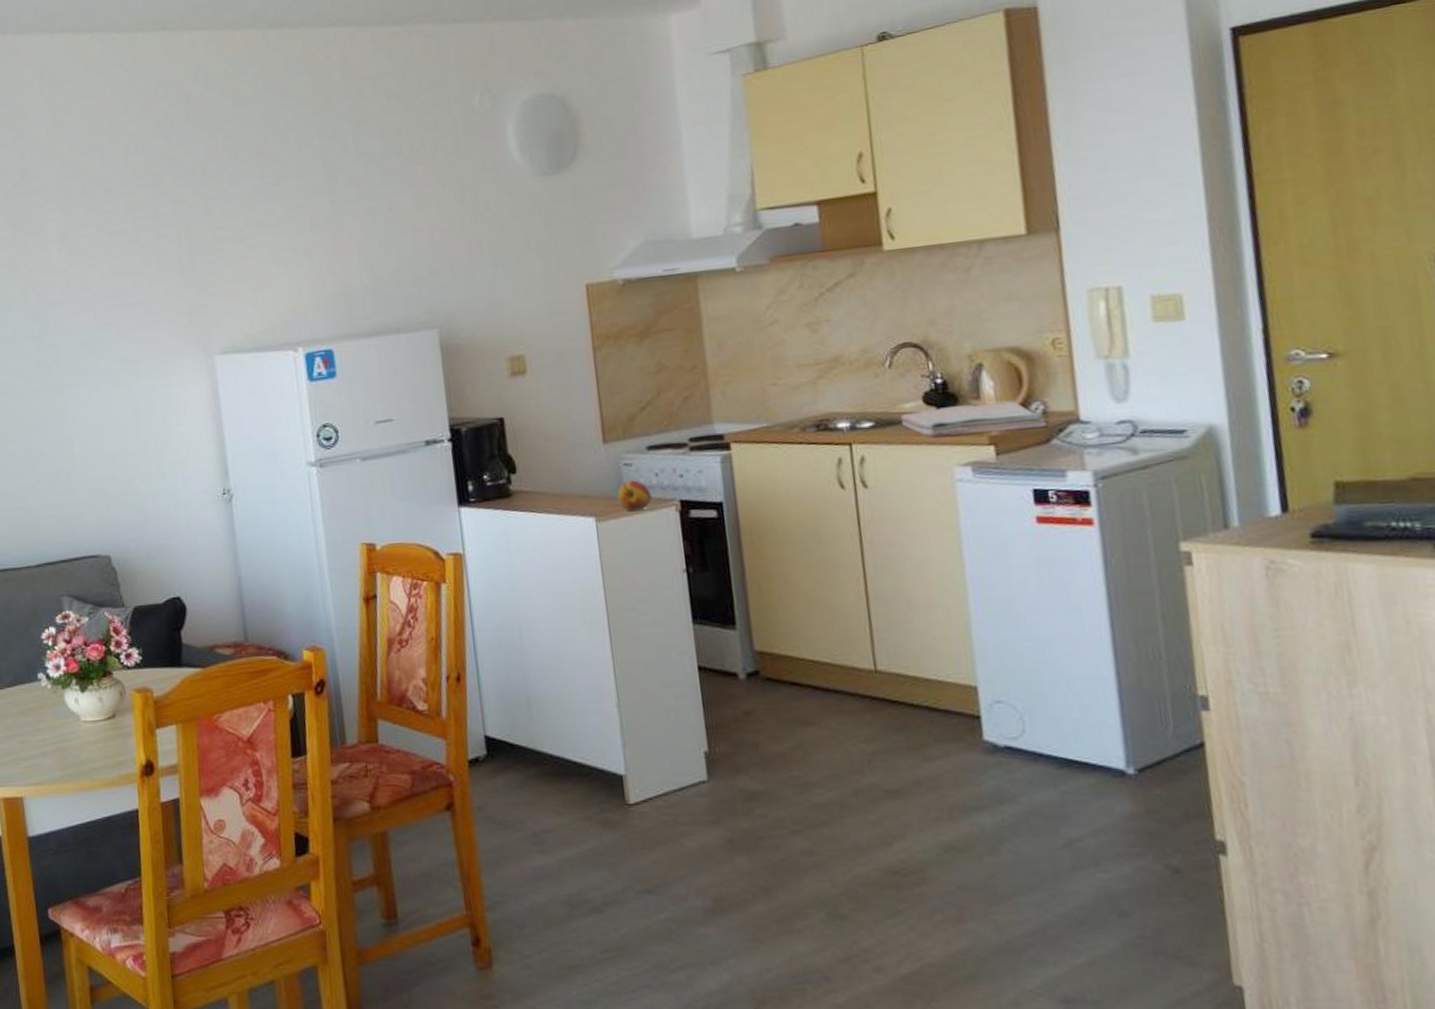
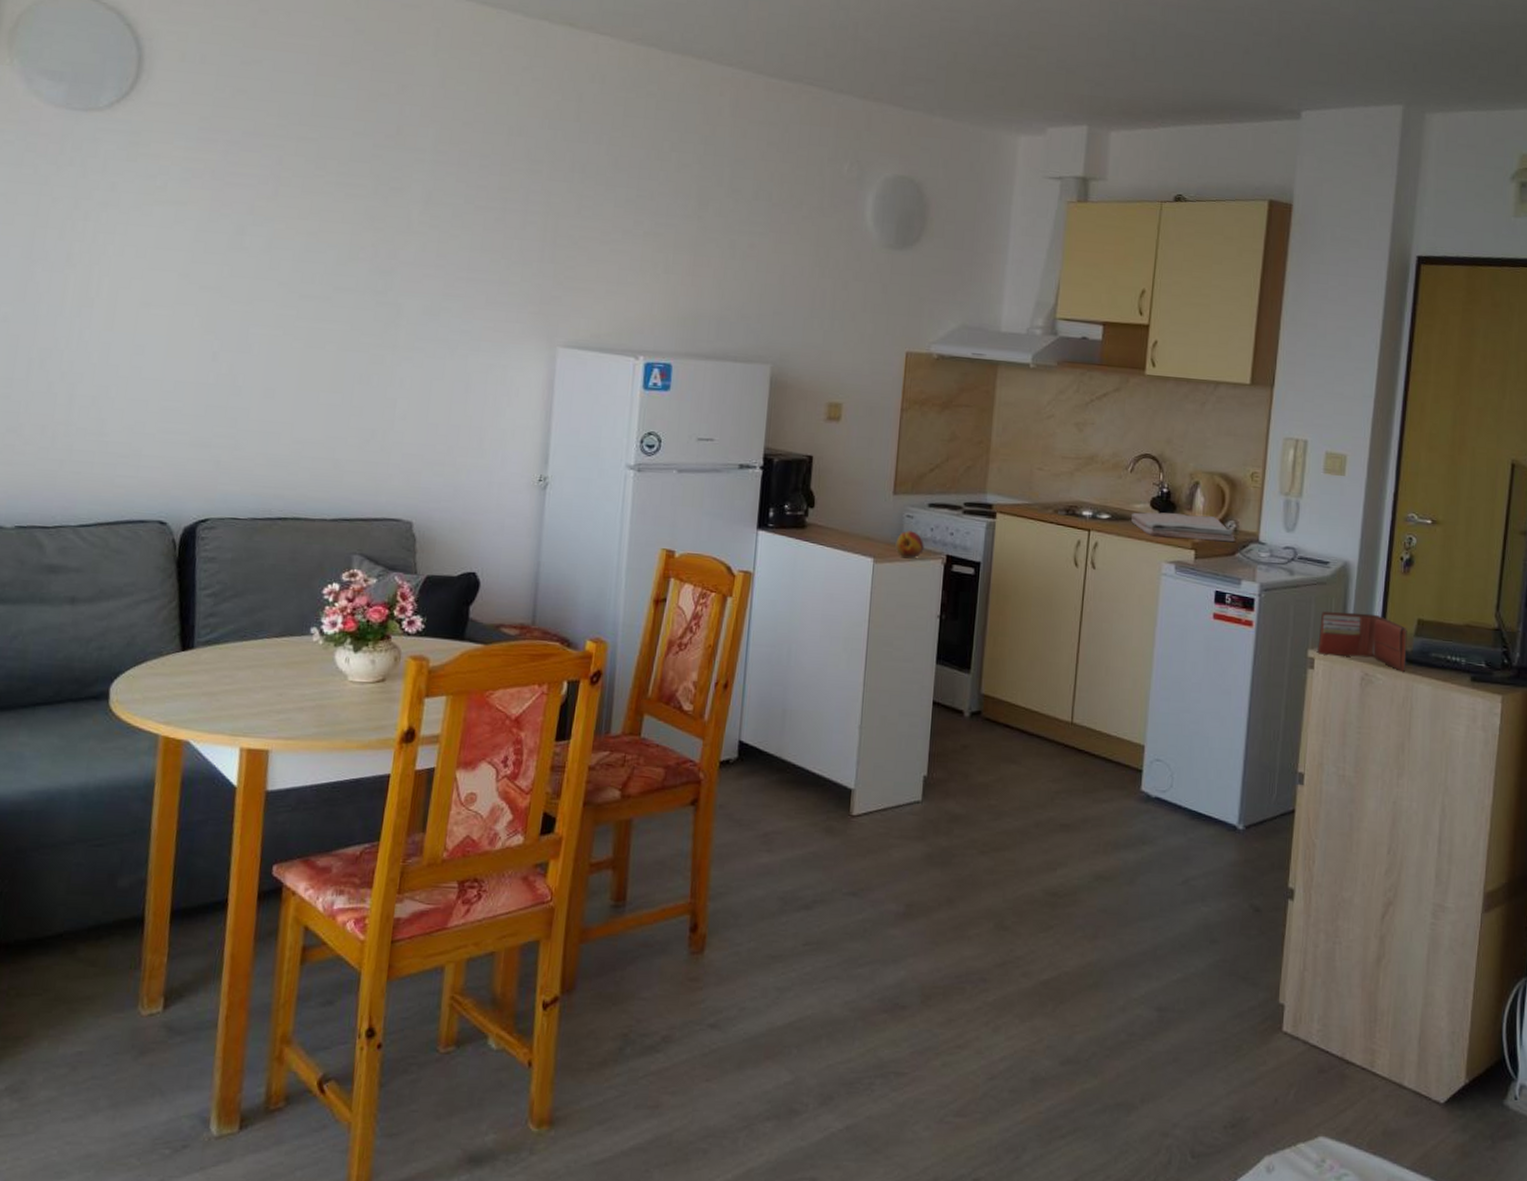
wallet: none [1188,484,1330,553] -> present [1317,611,1407,673]

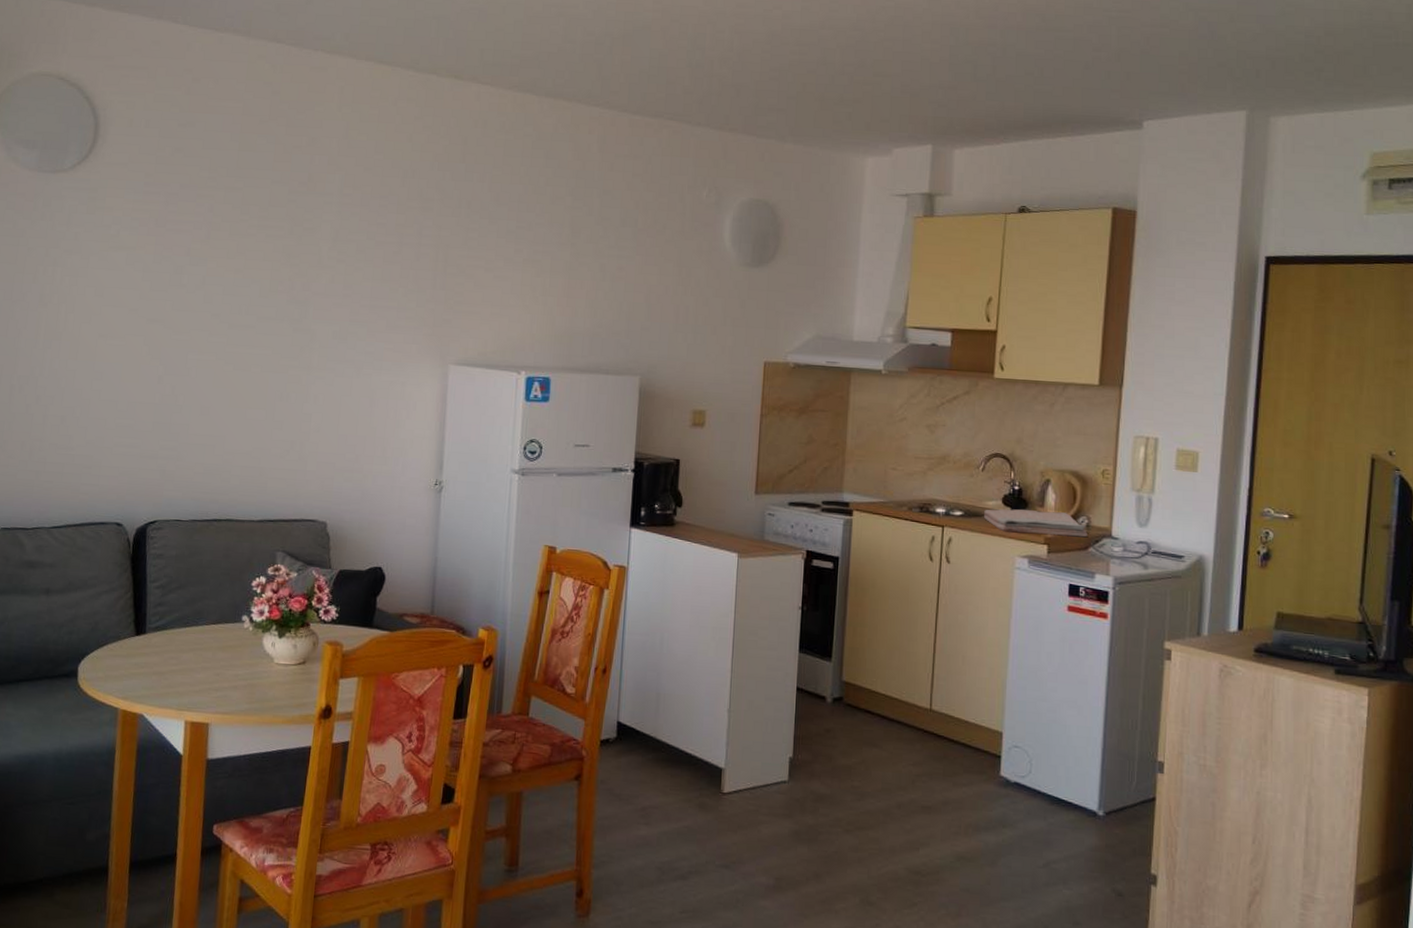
fruit: present [895,531,924,559] -> none [758,528,785,554]
wallet: present [1317,611,1407,673] -> none [1174,604,1267,665]

